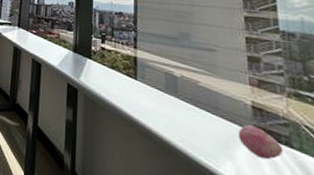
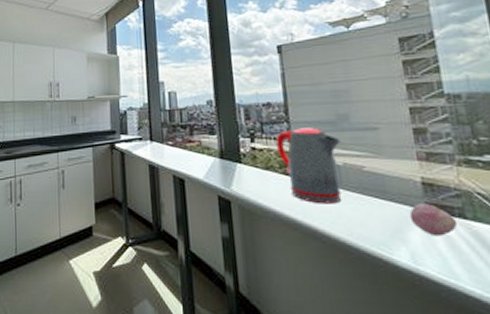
kettle: none [123,38,182,110] -> present [275,127,343,204]

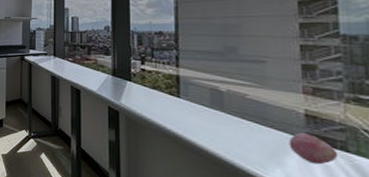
kettle: present [275,127,343,204] -> none [164,56,229,124]

